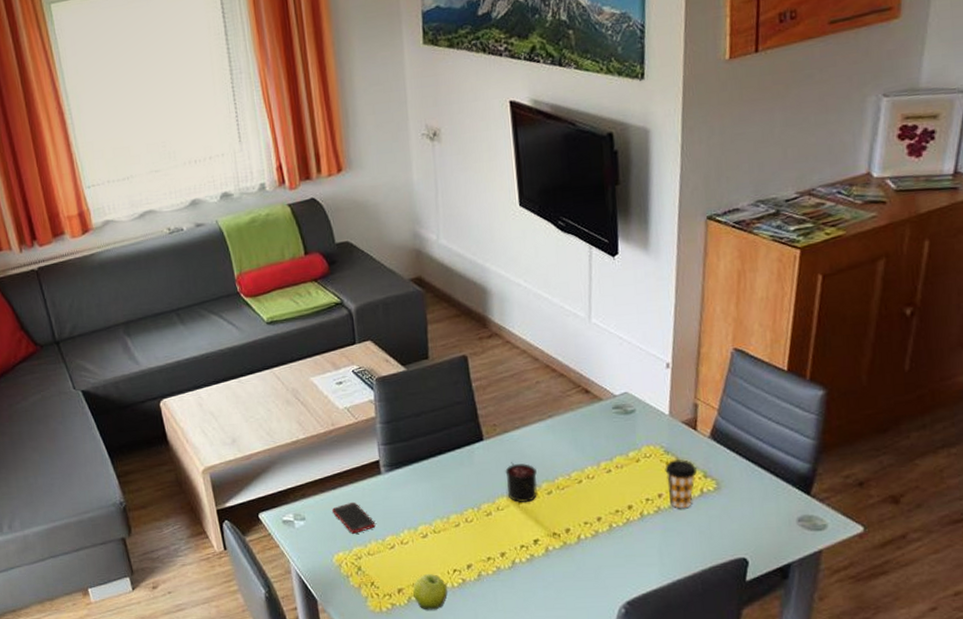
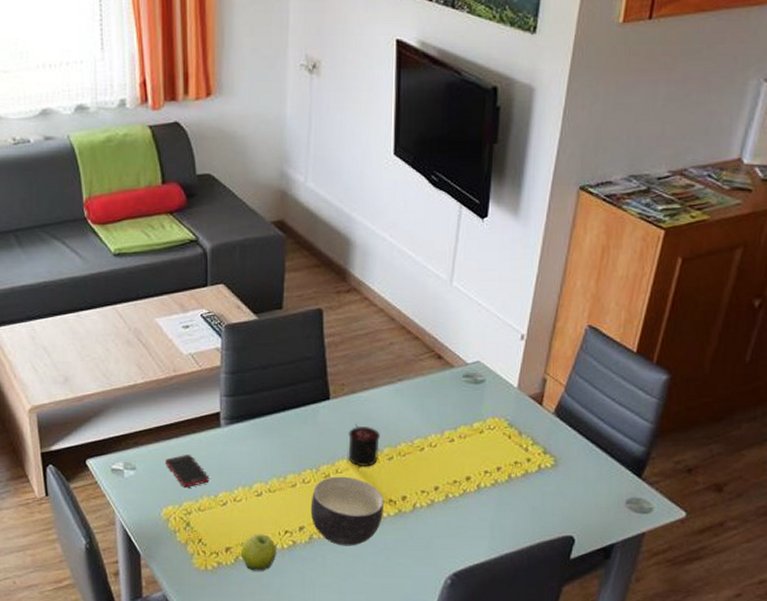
bowl: none [476,513,549,581] -> present [310,476,385,546]
coffee cup: present [665,459,697,509] -> none [506,434,537,484]

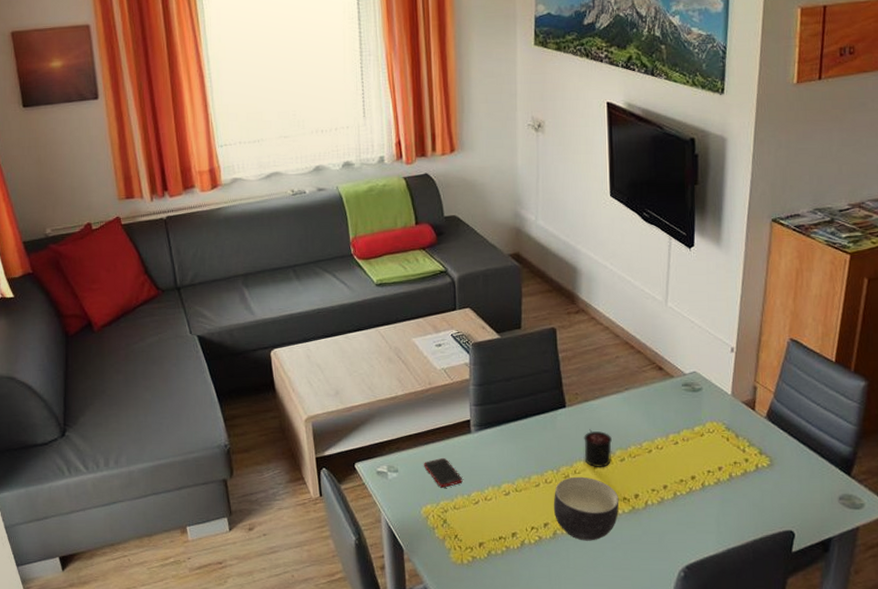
fruit: present [241,533,276,571] -> none [493,529,524,565]

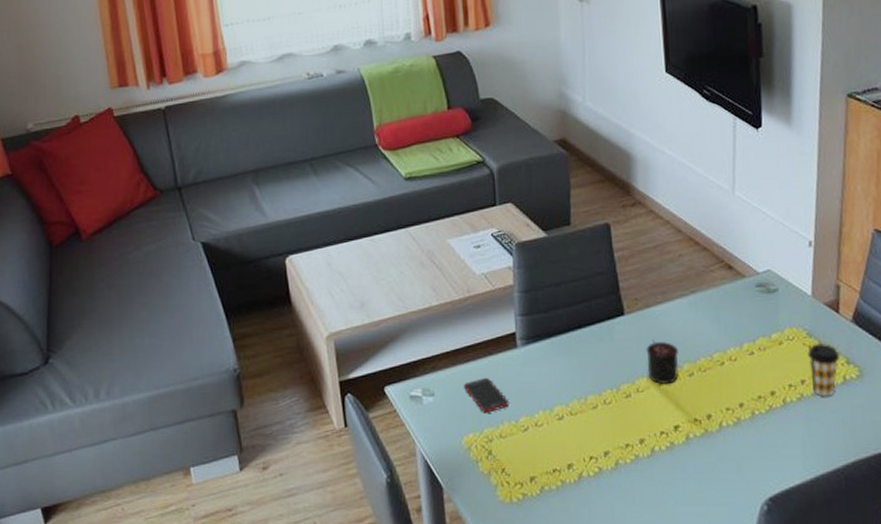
bowl: present [553,476,620,541] -> none [614,395,690,471]
coffee cup: none [725,436,753,482] -> present [807,344,839,397]

